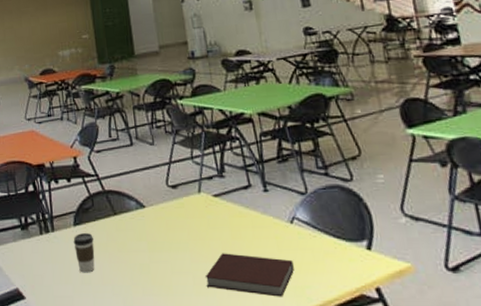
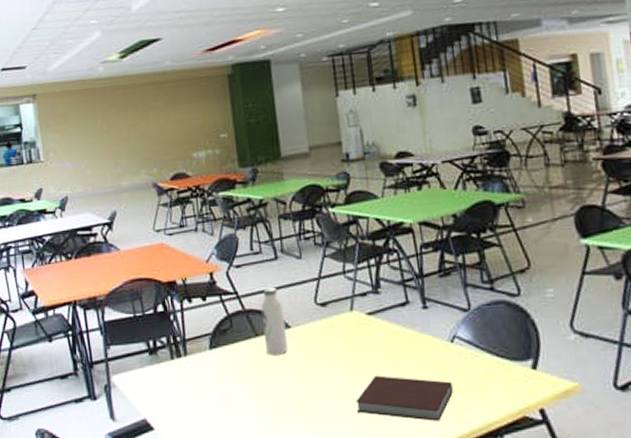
coffee cup: present [73,233,95,273] -> none [208,357,233,401]
water bottle: none [119,170,143,232] -> present [261,287,288,355]

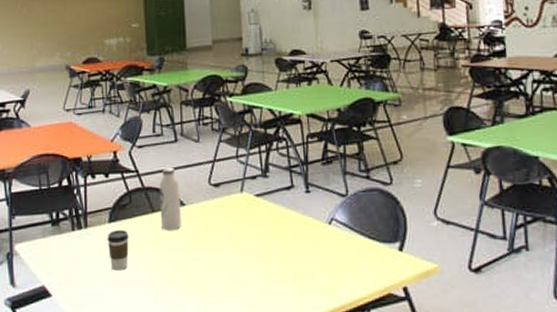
coffee cup: none [208,357,233,401] -> present [107,230,129,271]
notebook: present [355,375,453,421] -> none [240,252,328,296]

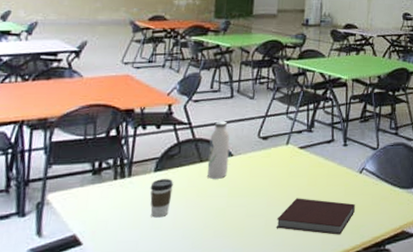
notebook: none [240,252,328,296] -> present [276,198,355,235]

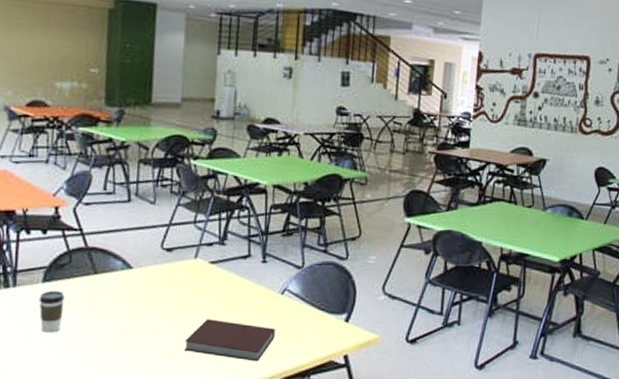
water bottle: present [207,121,230,179] -> none [103,228,129,294]

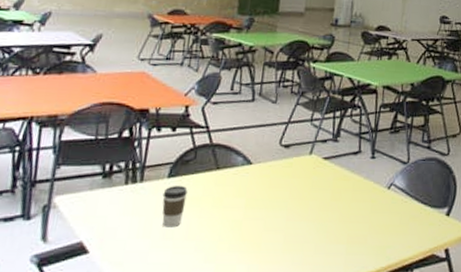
notebook: present [183,319,276,362] -> none [295,213,382,256]

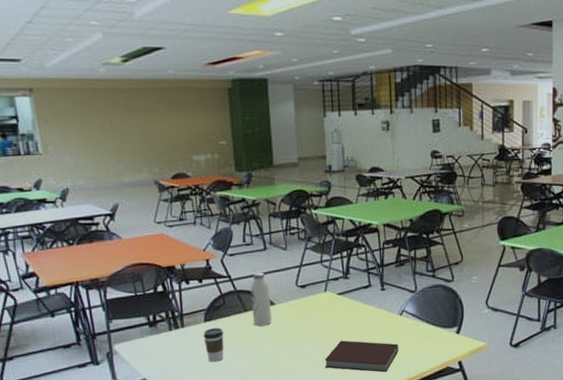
water bottle: none [224,125,250,188] -> present [250,272,272,326]
notebook: none [295,213,382,256] -> present [324,340,399,373]

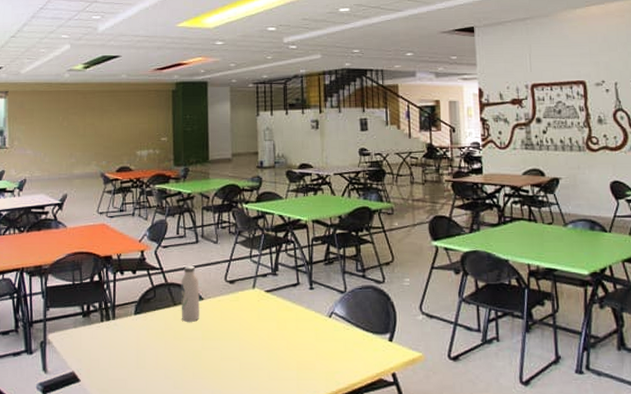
coffee cup: present [203,328,224,362] -> none [132,322,152,358]
notebook: present [324,340,399,373] -> none [250,342,328,381]

